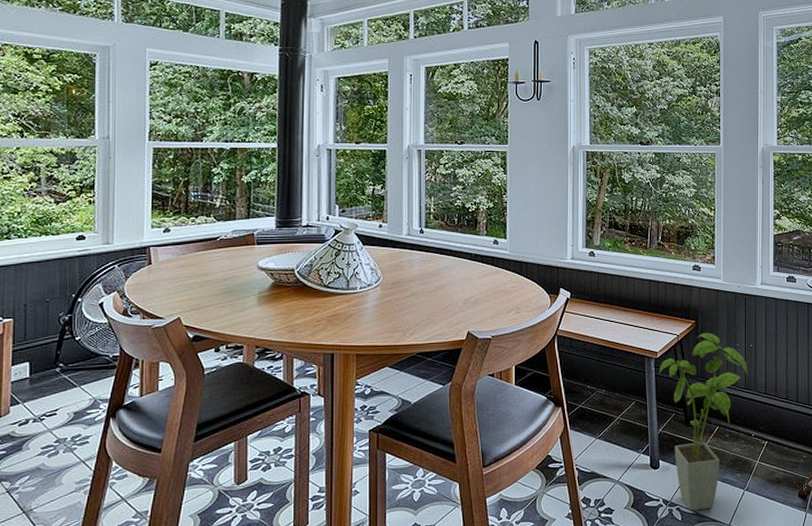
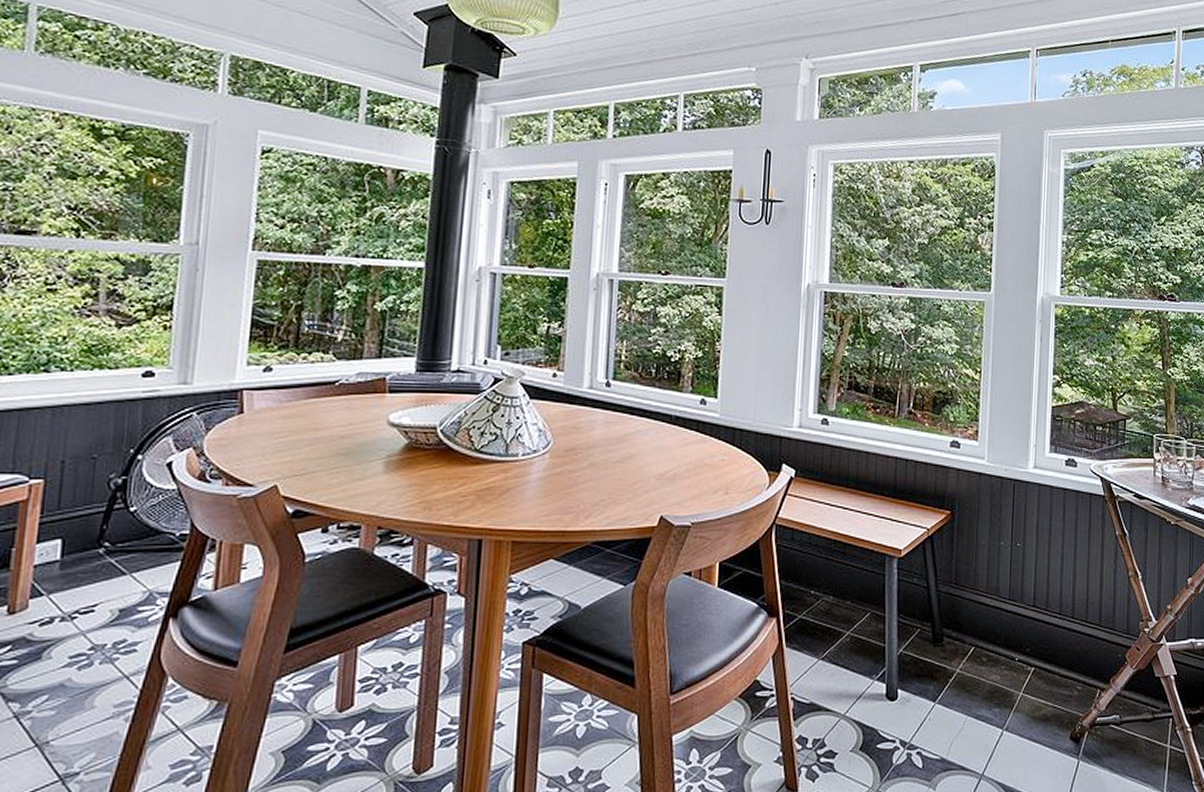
house plant: present [658,333,748,511] -> none [902,527,1014,757]

